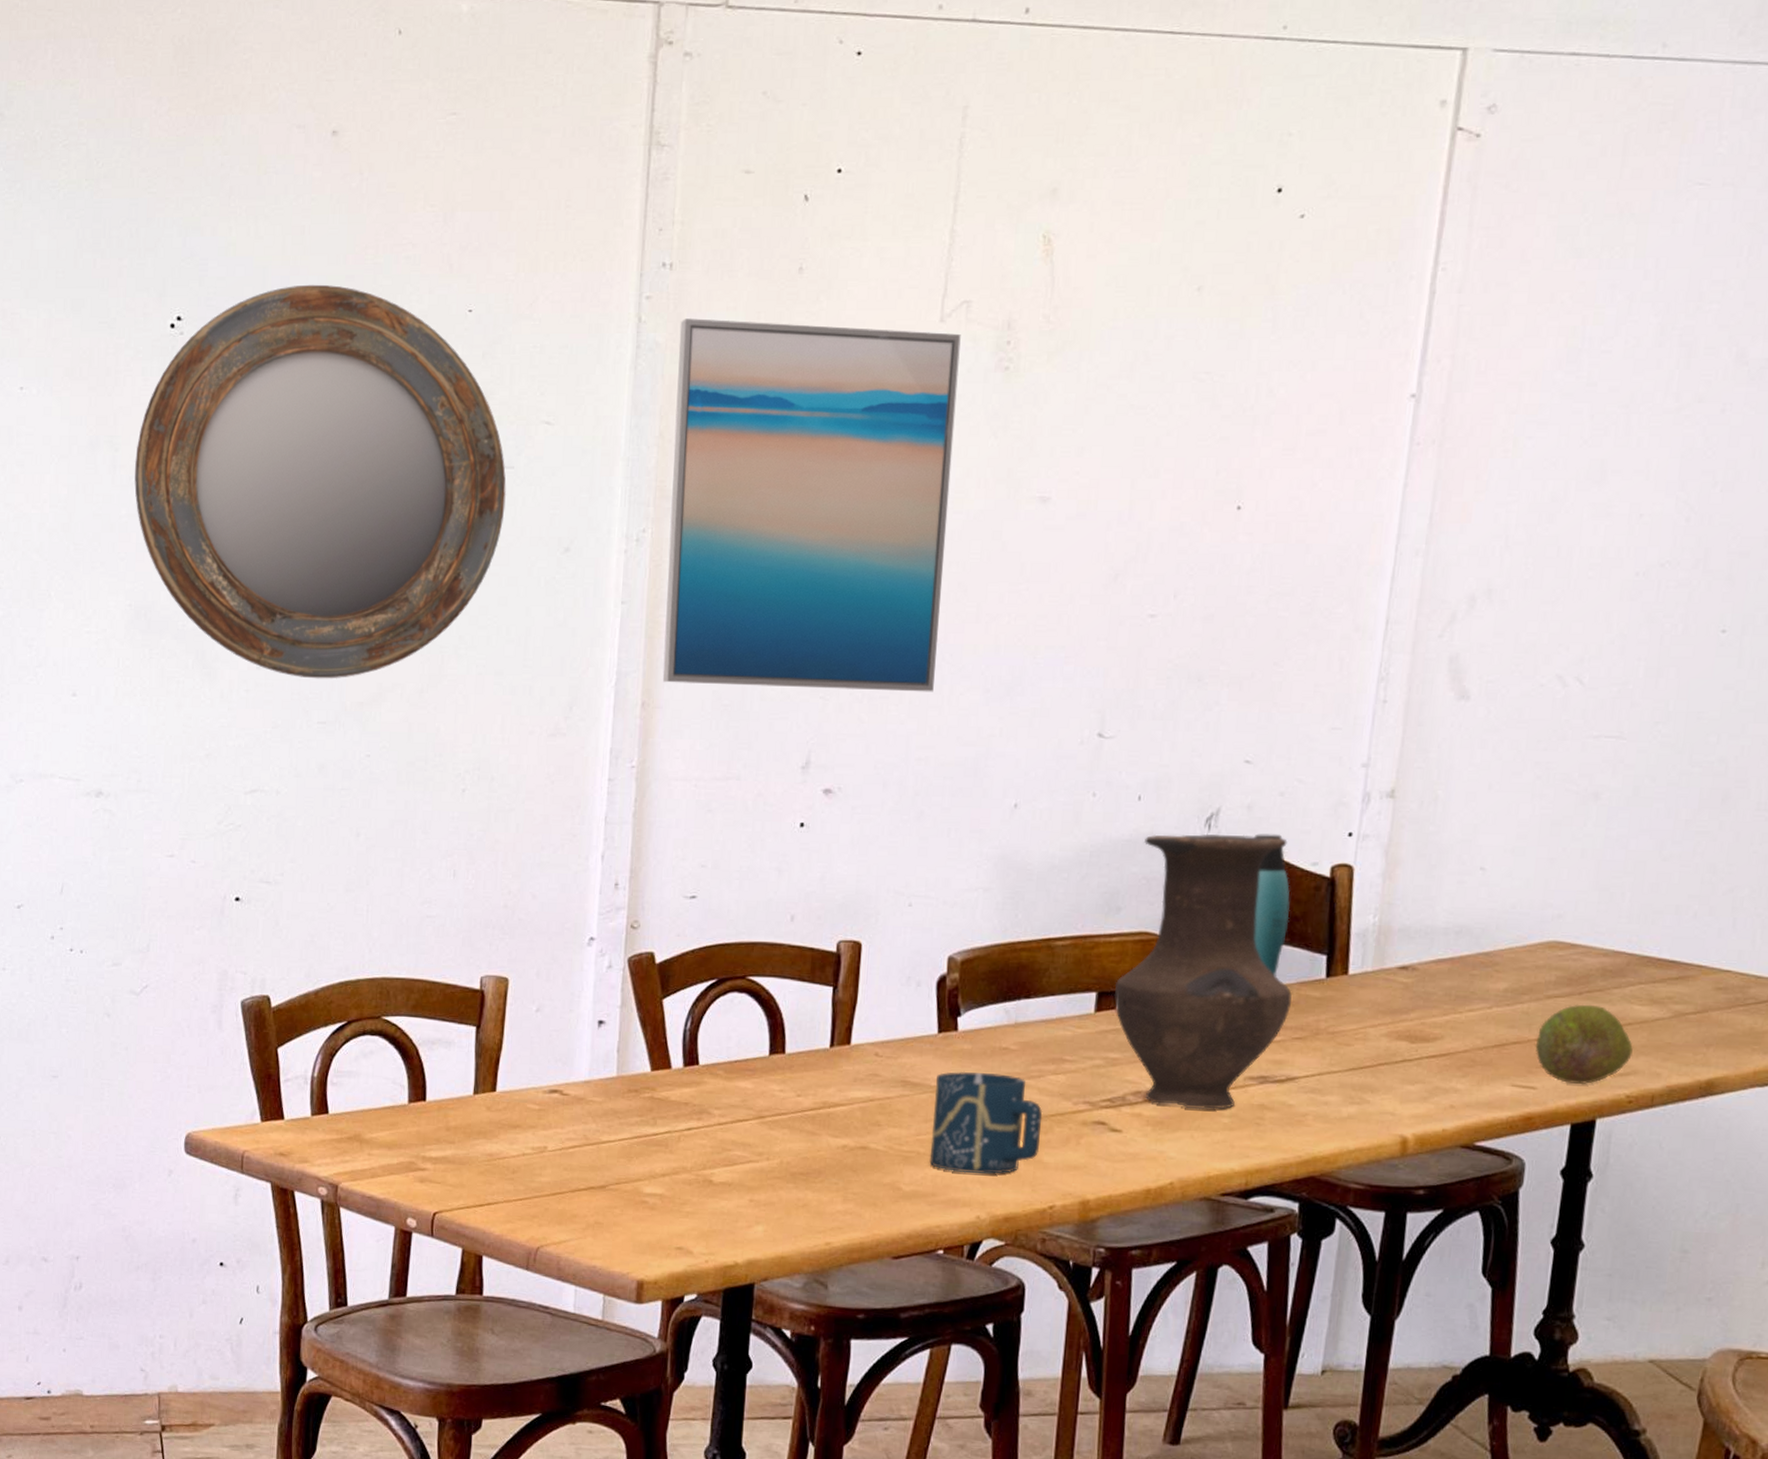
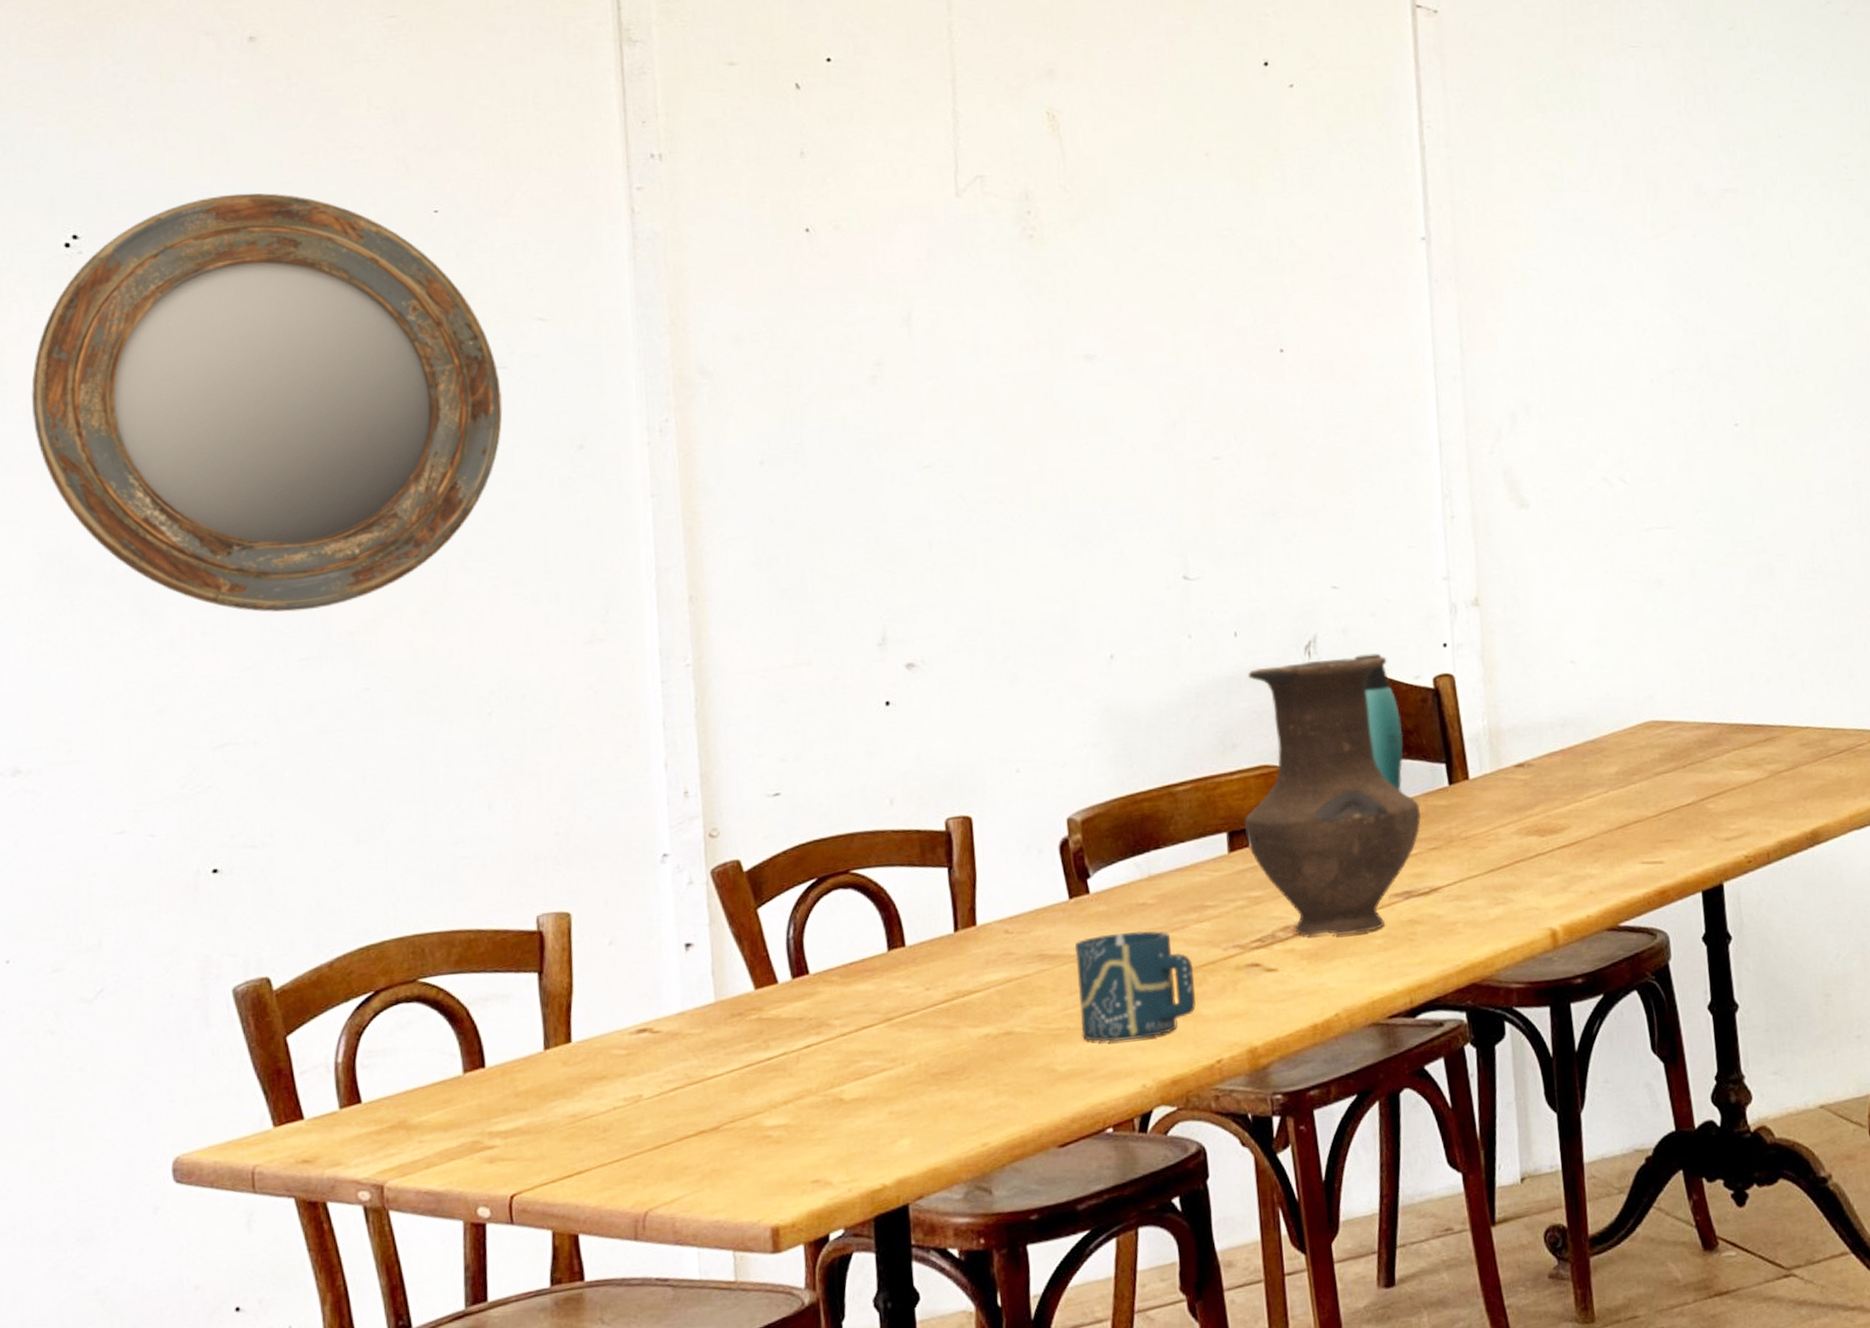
wall art: present [662,318,961,692] -> none [678,206,1007,574]
fruit: present [1535,1004,1633,1085] -> none [1654,775,1742,853]

